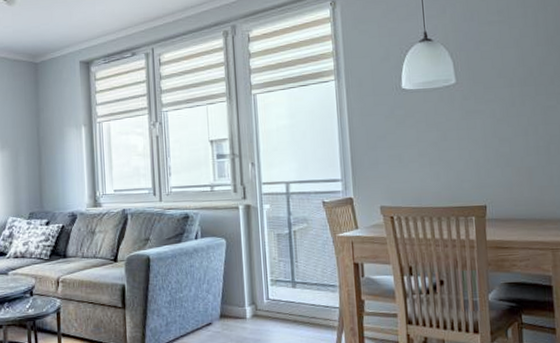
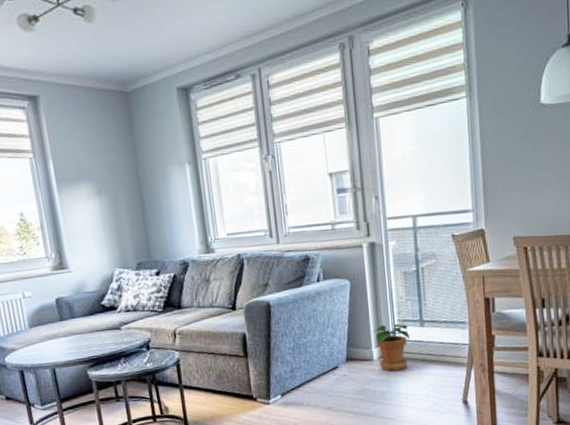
potted plant: none [247,284,282,331] -> present [374,324,409,372]

